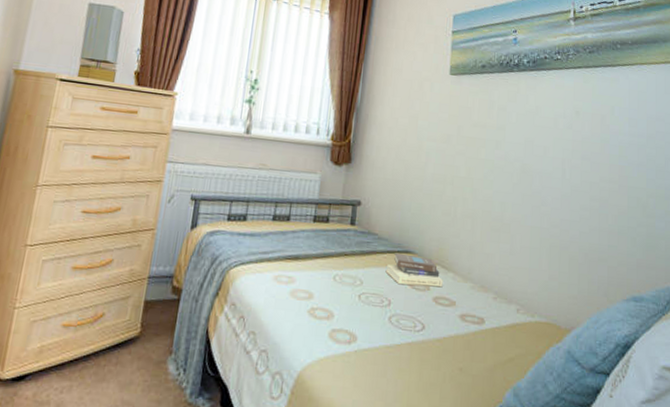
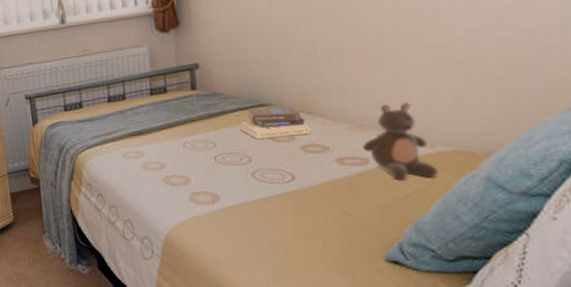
stuffed bear: none [481,270,535,345] -> present [363,102,439,180]

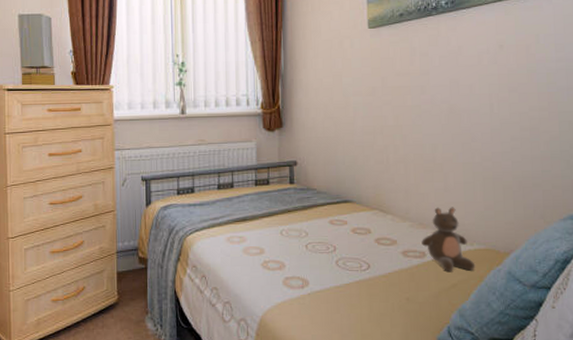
books: present [239,106,311,140] -> none [327,203,383,232]

